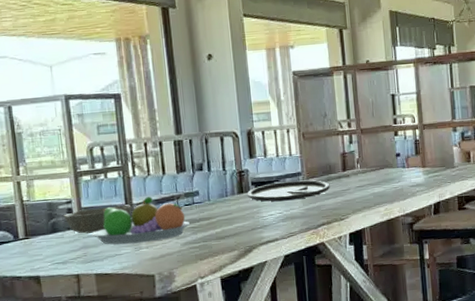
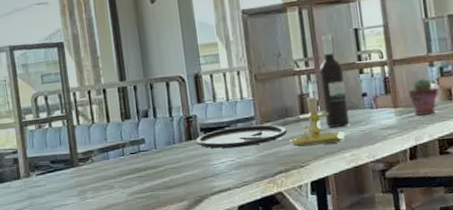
bowl: present [63,204,131,234] -> none [9,154,76,184]
fruit bowl: present [91,197,190,245] -> none [37,145,136,195]
candle holder: none [331,140,381,201] -> present [288,80,345,147]
wine bottle: none [360,99,385,184] -> present [319,35,350,128]
potted succulent: none [434,142,460,175] -> present [408,79,439,116]

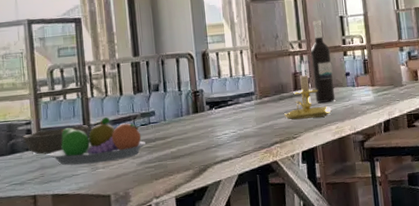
bowl: none [9,154,76,184] -> present [22,125,88,154]
fruit bowl: none [37,145,136,195] -> present [49,117,146,165]
plate: present [195,124,288,149] -> none [201,99,283,121]
potted succulent: present [408,79,439,116] -> none [383,61,407,93]

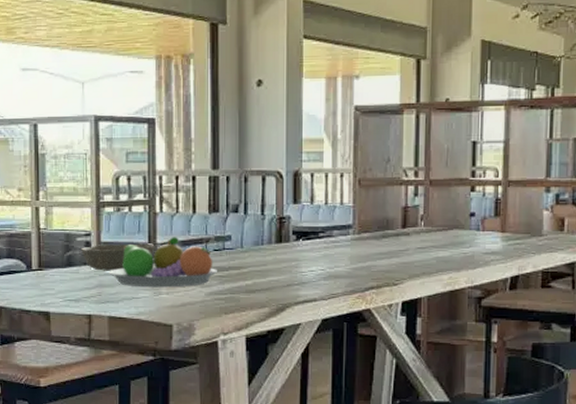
candle holder: present [283,60,332,120] -> none [385,192,446,263]
wine bottle: present [310,20,336,103] -> none [427,145,454,246]

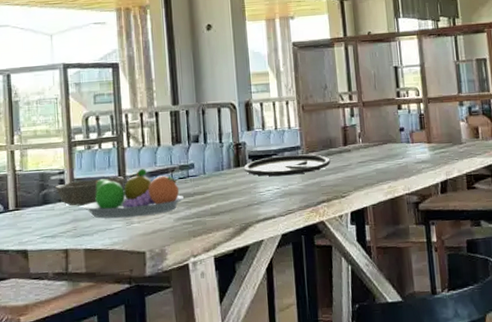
plate: none [286,234,385,256] -> present [243,154,331,176]

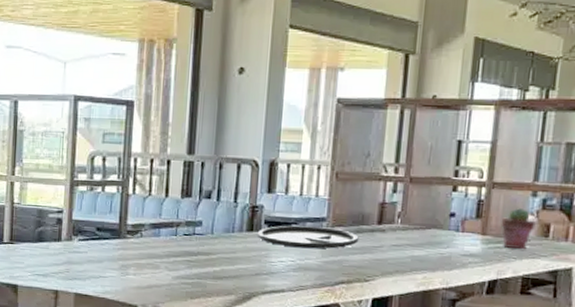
bowl: present [55,176,124,206] -> none [51,222,124,249]
fruit bowl: present [83,169,184,219] -> none [78,219,186,269]
potted succulent: none [440,117,467,152] -> present [501,208,536,249]

